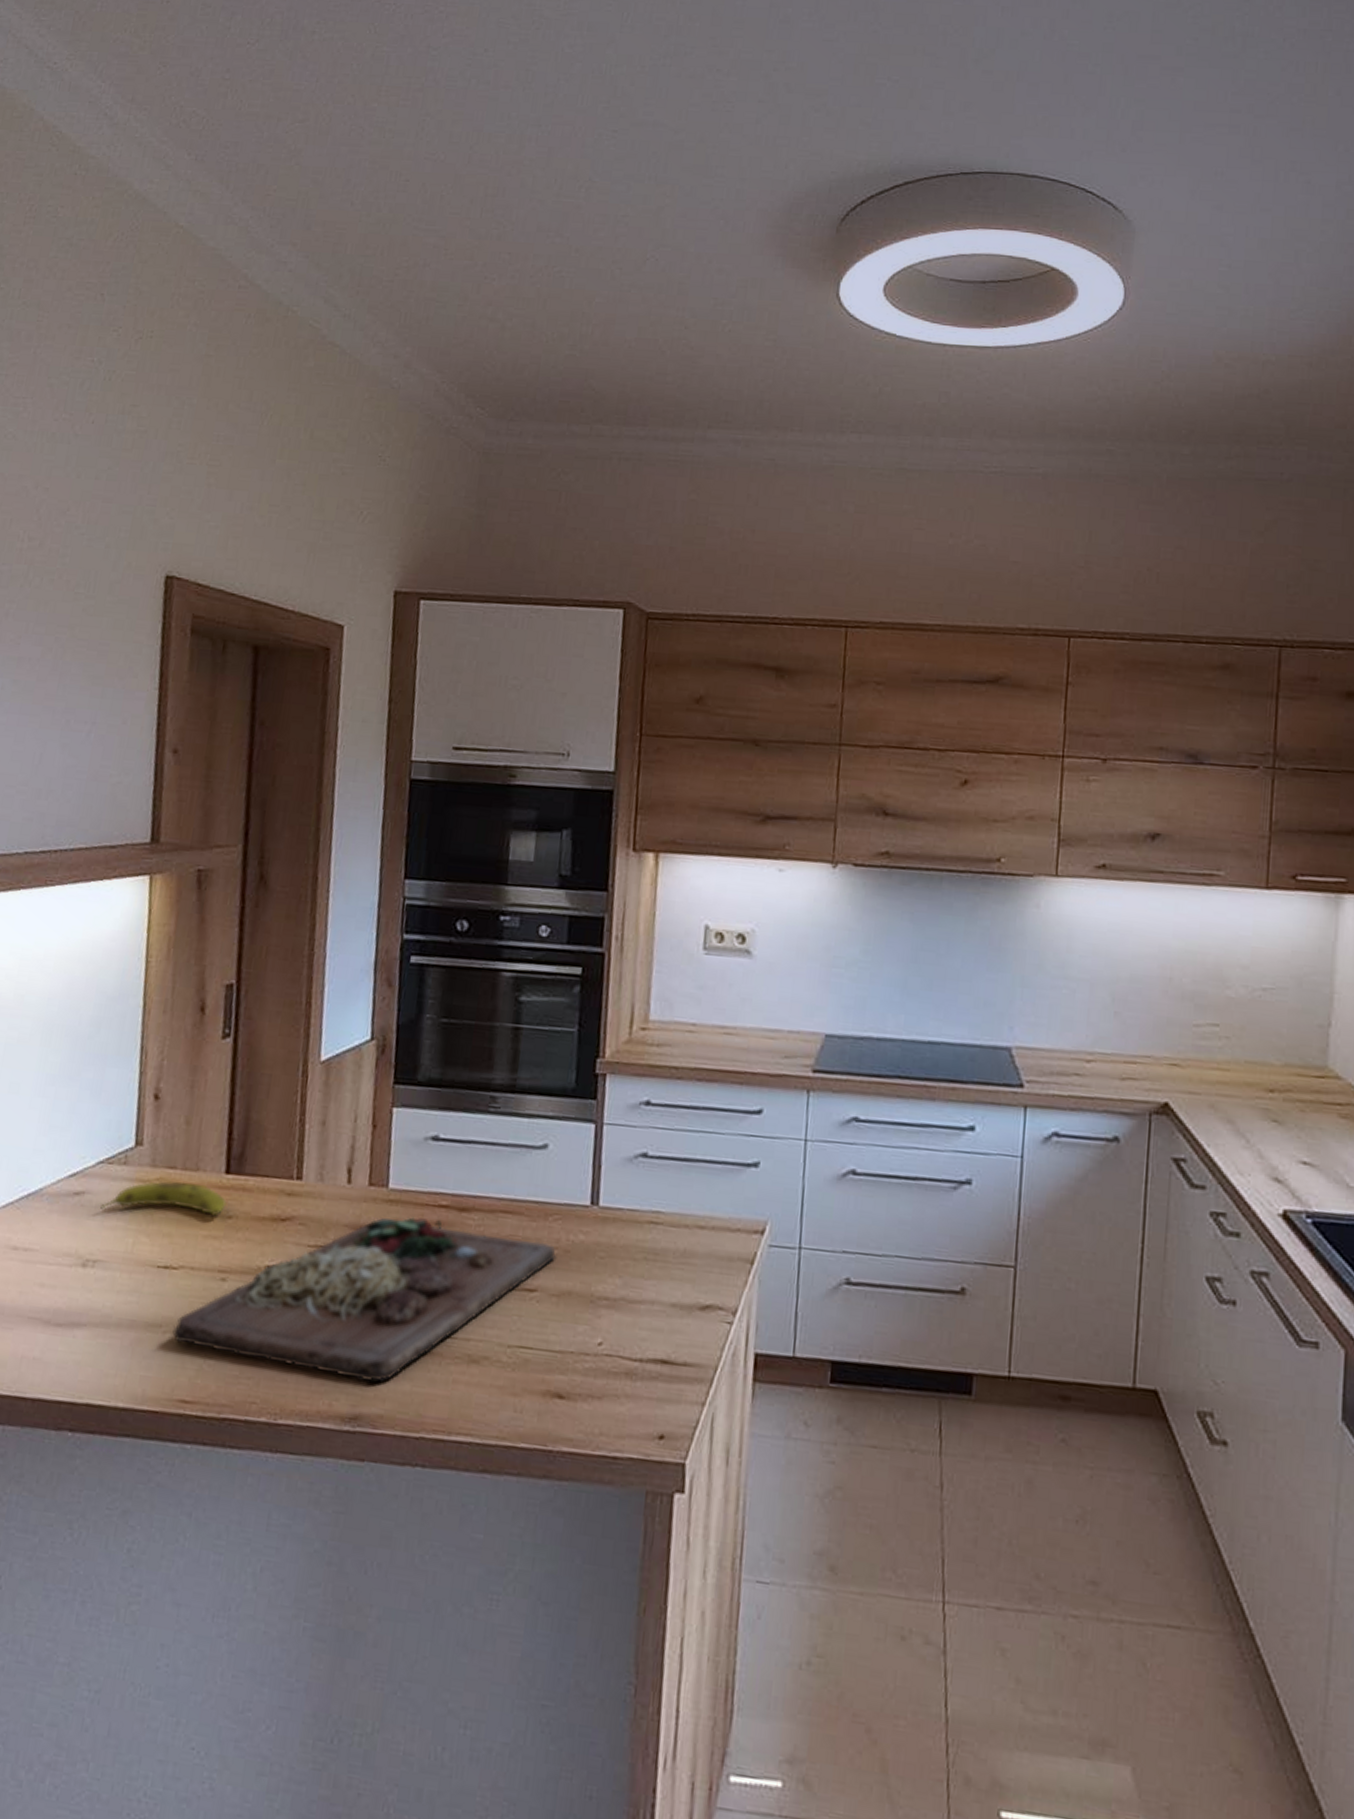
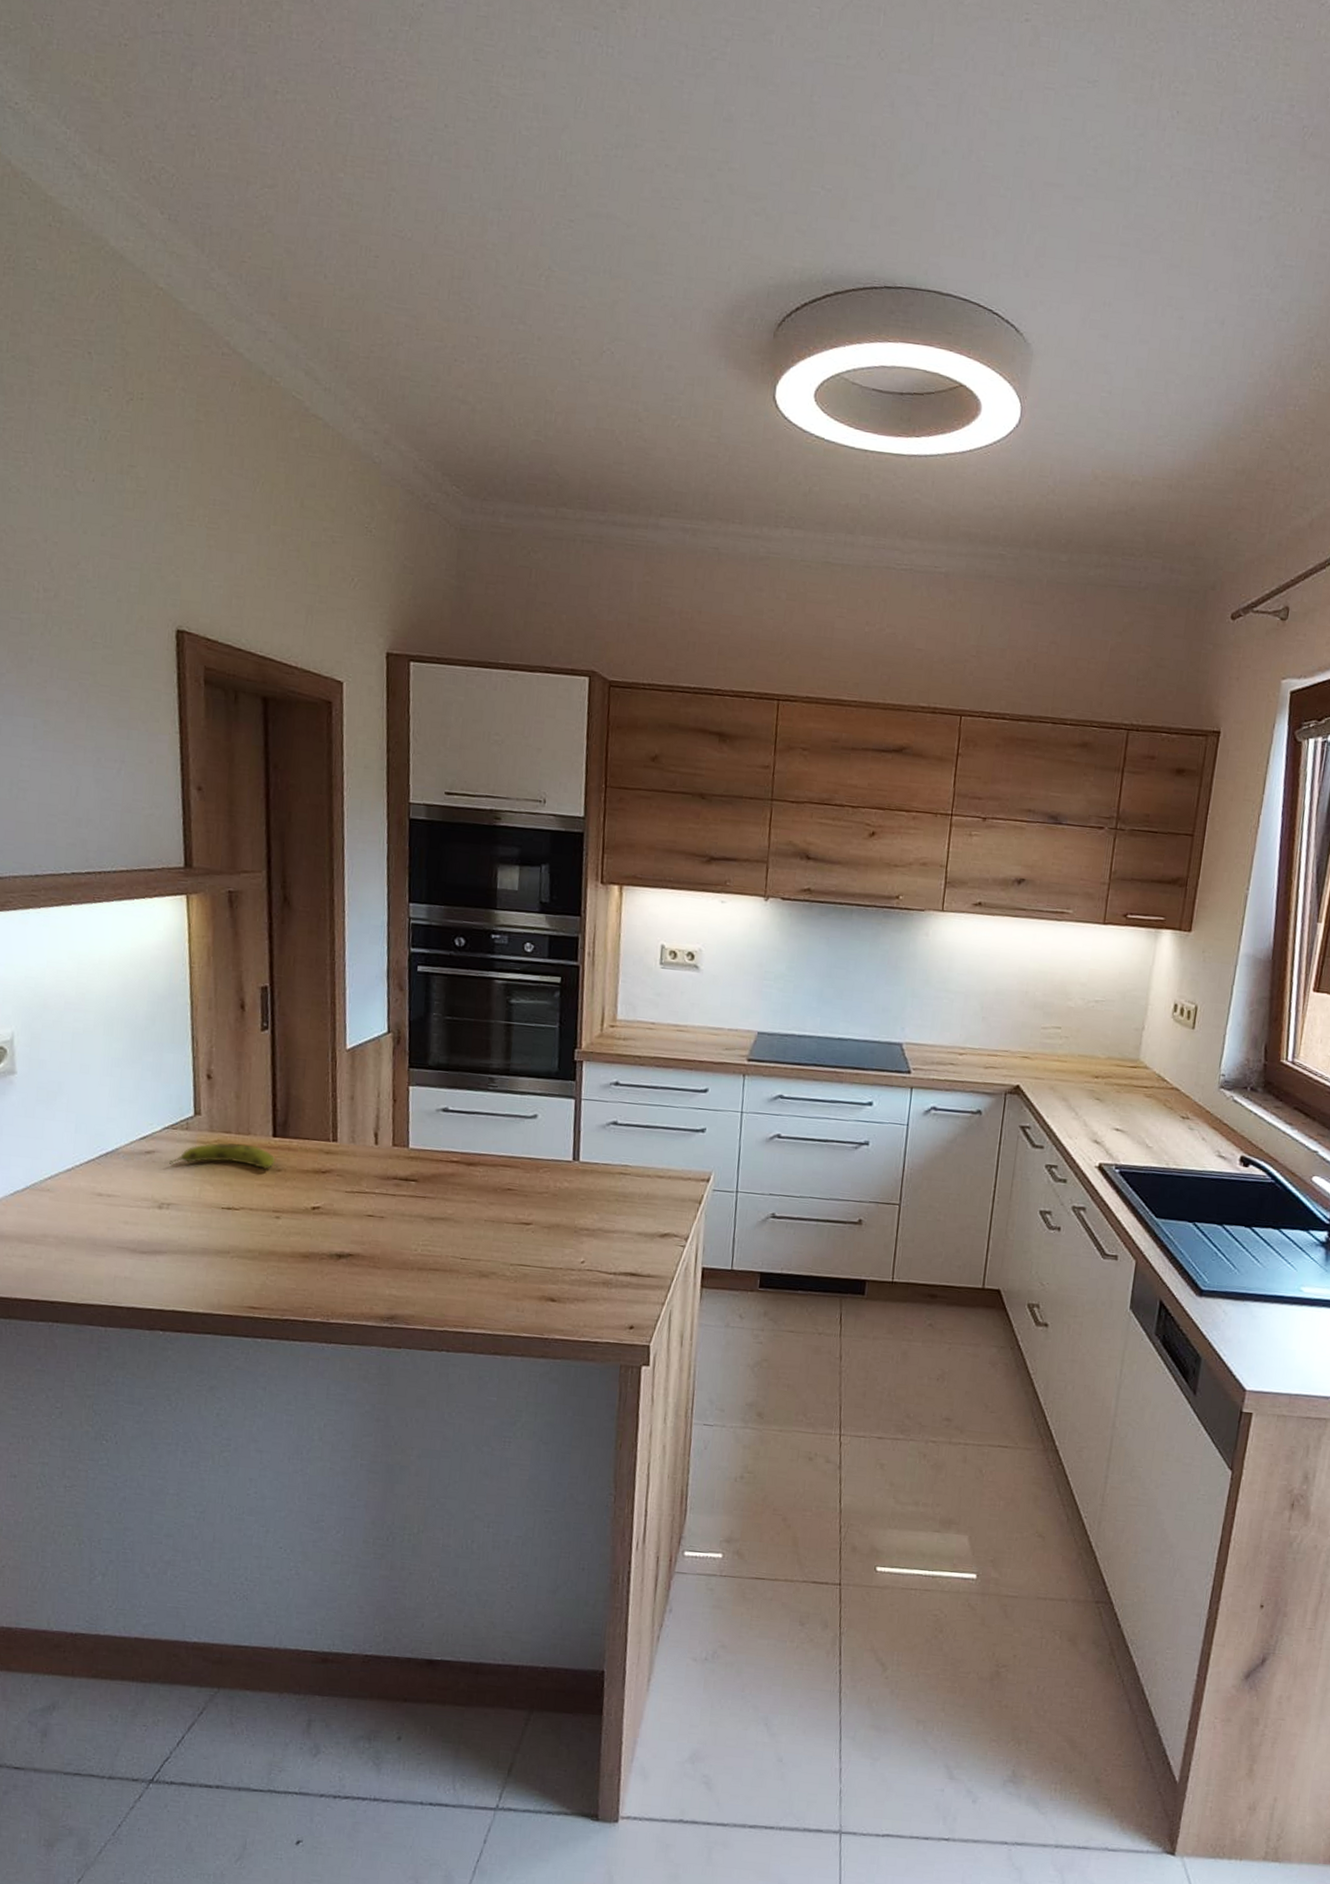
cutting board: present [172,1215,556,1382] -> none [239,1168,546,1292]

